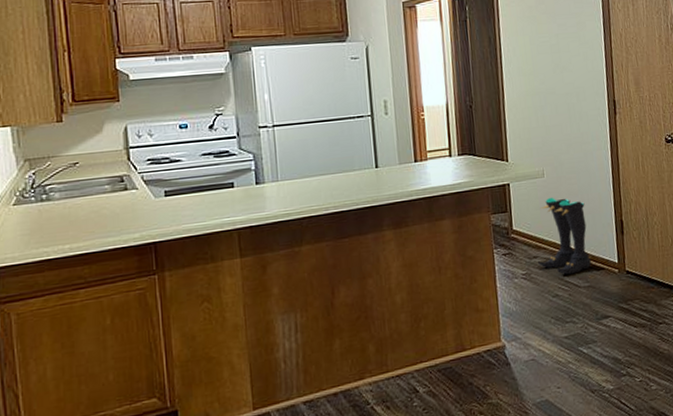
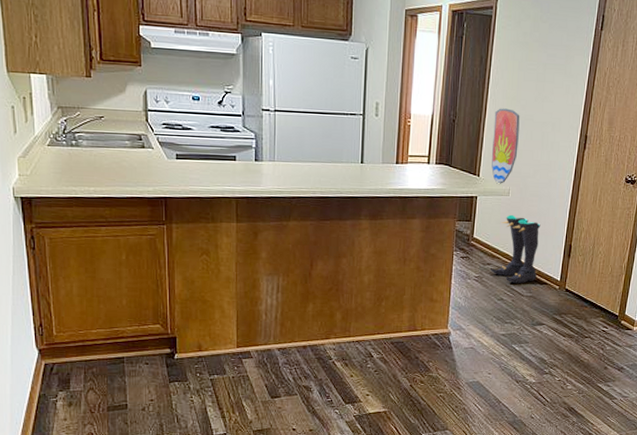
decorative shield: none [513,85,546,167] -> present [491,108,520,185]

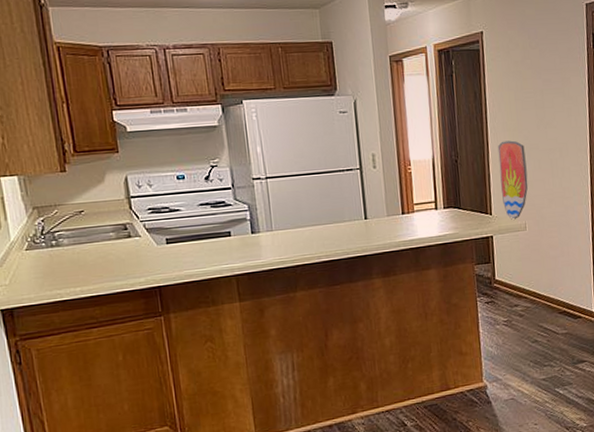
boots: present [489,214,541,284] -> none [518,249,570,323]

